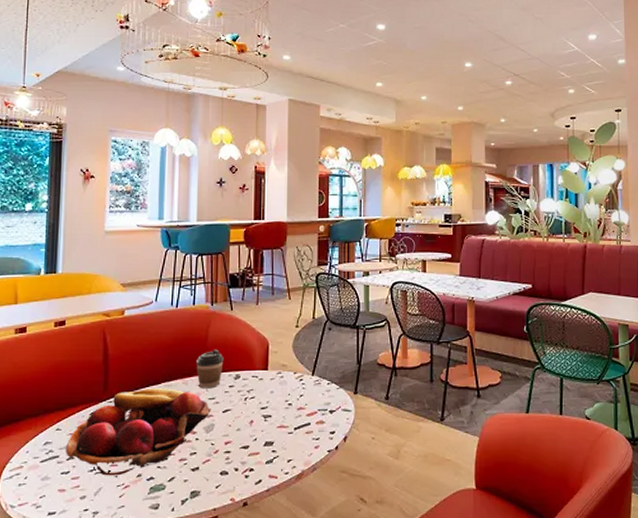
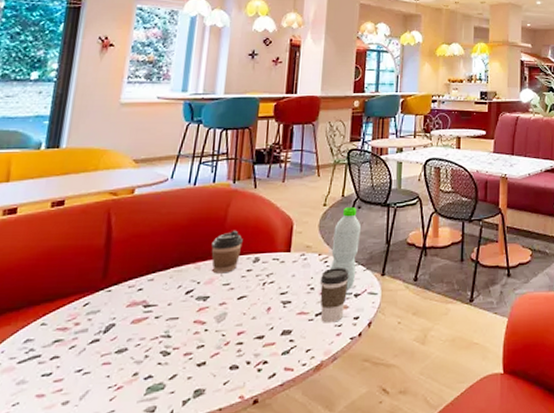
fruit basket: present [66,388,211,476] -> none [49,274,225,377]
coffee cup: none [296,385,324,436] -> present [320,267,349,323]
water bottle: none [306,329,333,407] -> present [330,207,362,290]

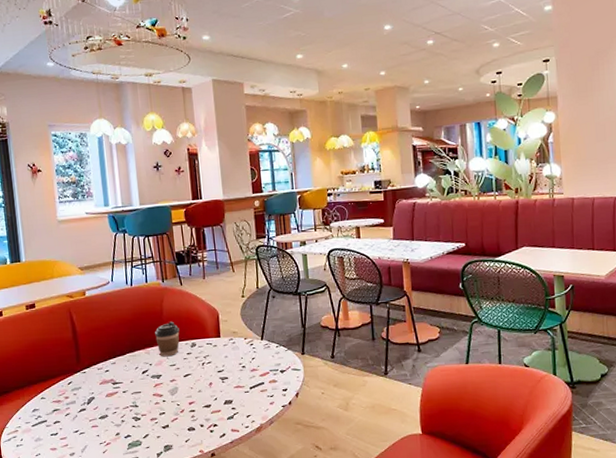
coffee cup: present [320,267,349,323] -> none [249,349,274,394]
water bottle: present [330,207,362,290] -> none [254,297,280,367]

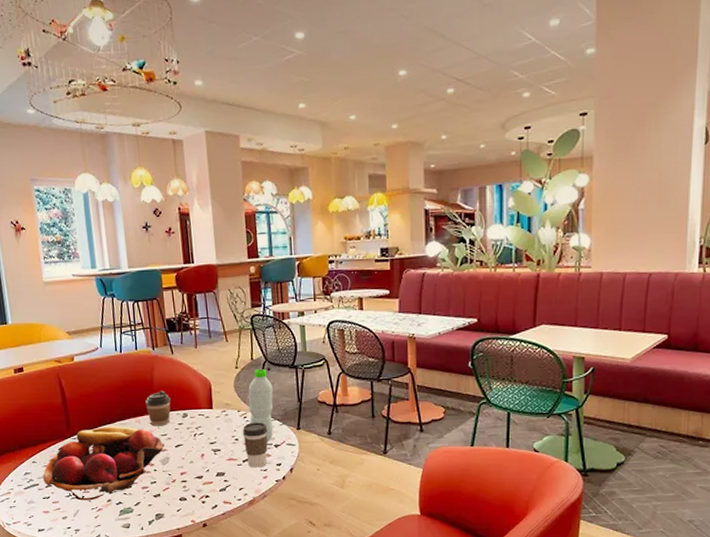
fruit basket: none [51,358,173,436] -> present [43,426,165,501]
coffee cup: none [249,349,274,394] -> present [242,422,268,468]
water bottle: none [254,297,280,367] -> present [248,369,274,441]

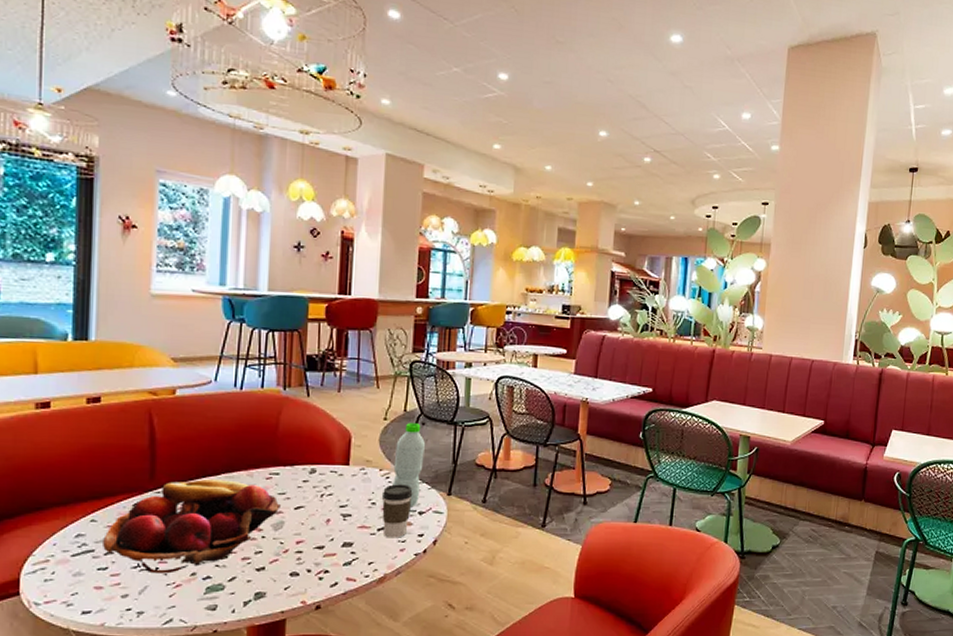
coffee cup: present [145,390,171,427] -> none [264,439,297,483]

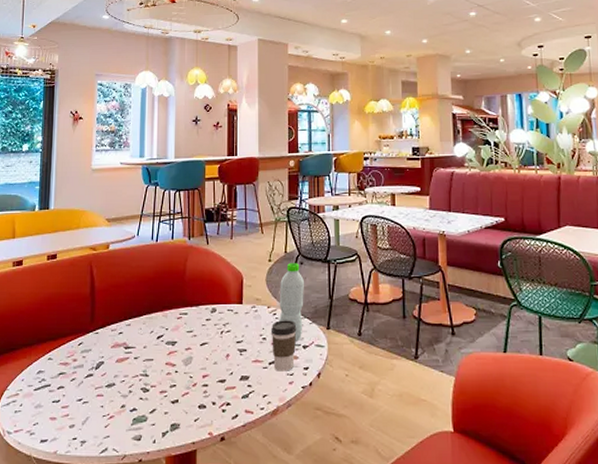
fruit basket: present [103,479,281,574] -> none [57,321,189,406]

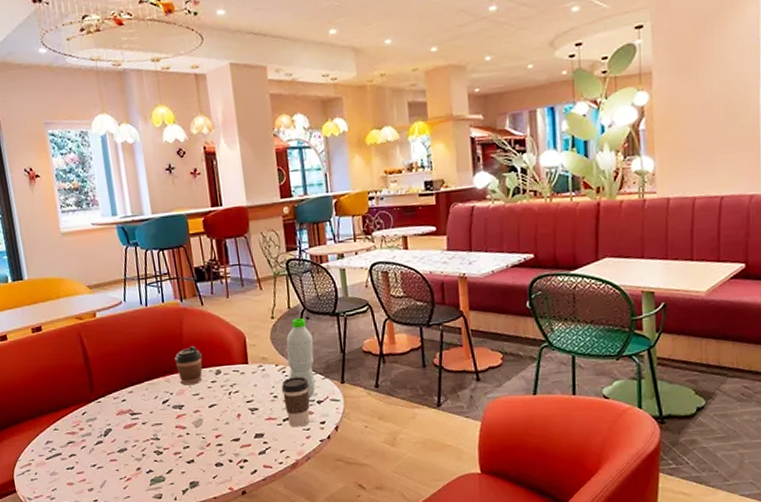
coffee cup: none [175,282,201,322] -> present [174,345,203,386]

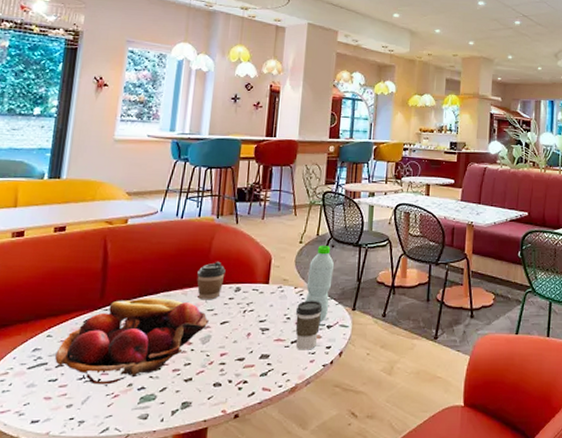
fruit basket: none [66,386,197,470] -> present [55,298,209,385]

